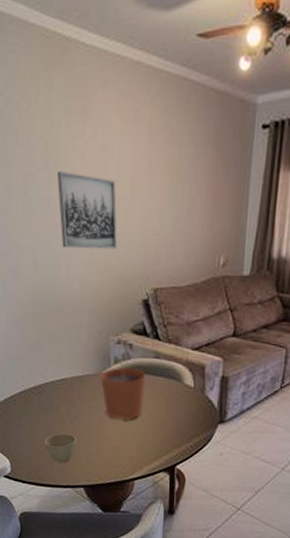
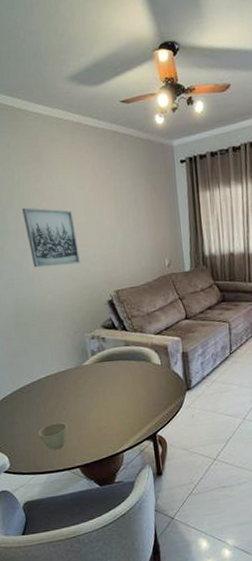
plant pot: present [100,355,146,420] -> none [81,348,121,403]

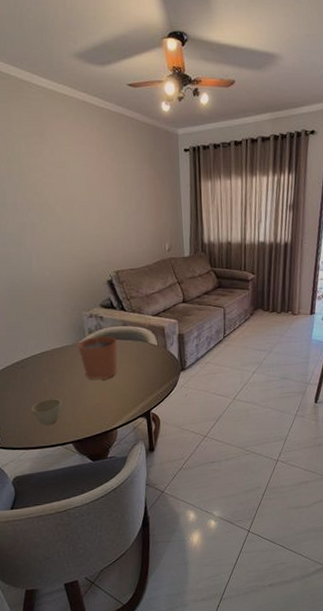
wall art: present [21,207,80,268] -> none [21,181,81,243]
plant pot: none [81,348,121,403] -> present [77,326,118,380]

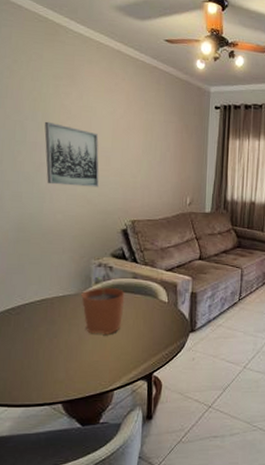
wall art: none [21,181,81,243] -> present [44,121,99,188]
cup: present [31,398,62,425] -> none [20,351,56,381]

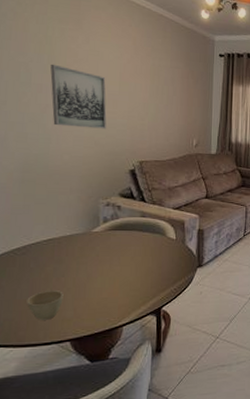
cup: none [20,351,56,381] -> present [26,291,63,320]
plant pot: present [81,276,125,334] -> none [89,215,134,272]

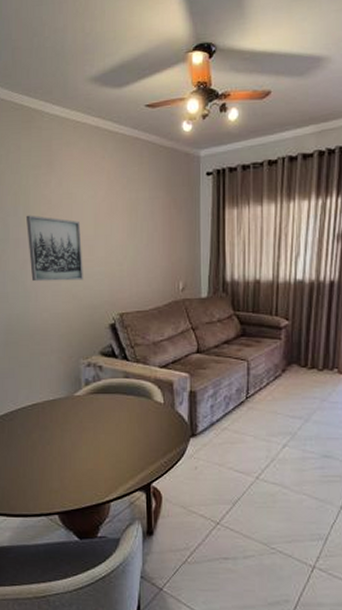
cup: present [26,291,63,320] -> none [16,459,50,490]

